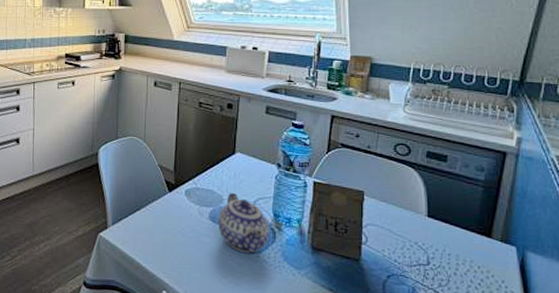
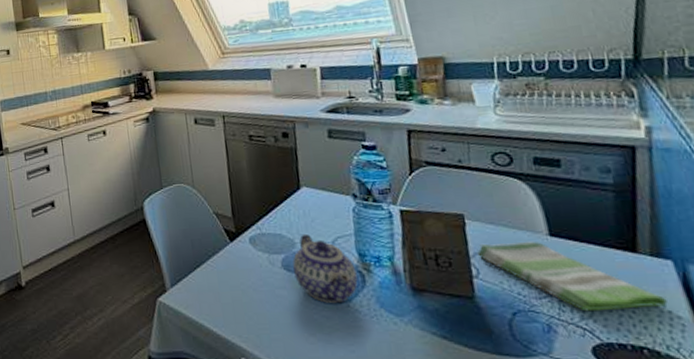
dish towel: none [369,217,506,282] -> present [477,241,668,312]

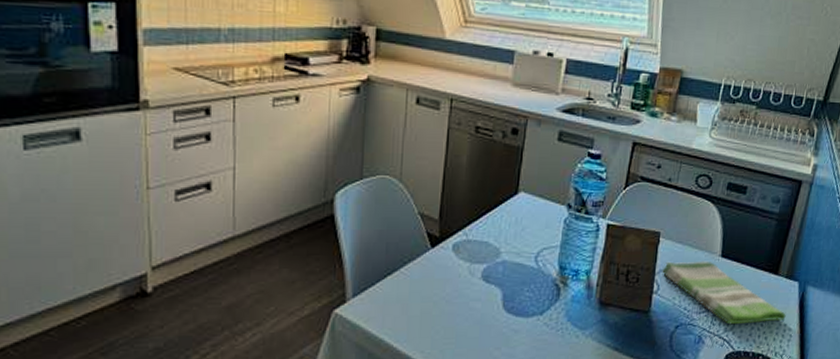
teapot: present [293,233,358,304] -> none [492,243,554,317]

